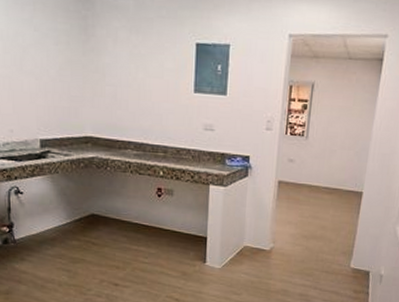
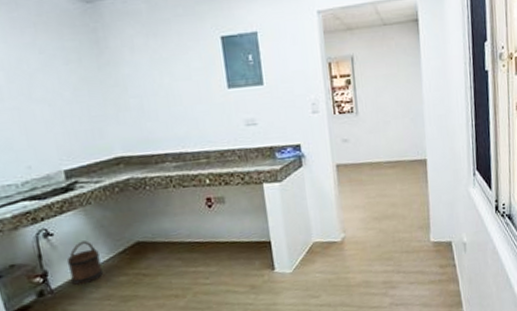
bucket: none [31,204,60,241] -> present [66,240,104,286]

